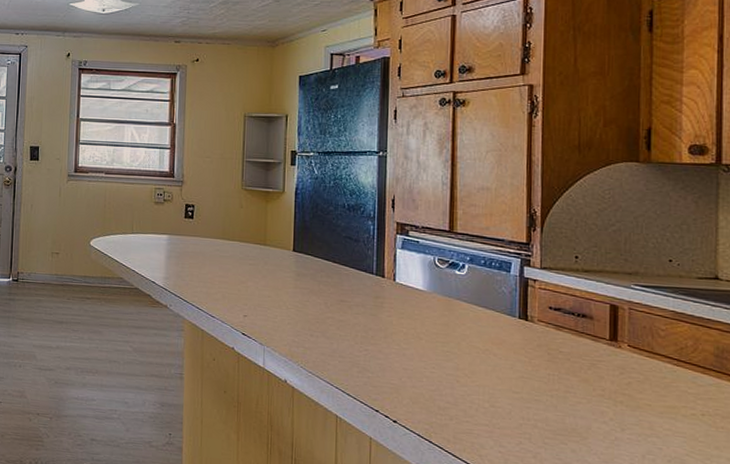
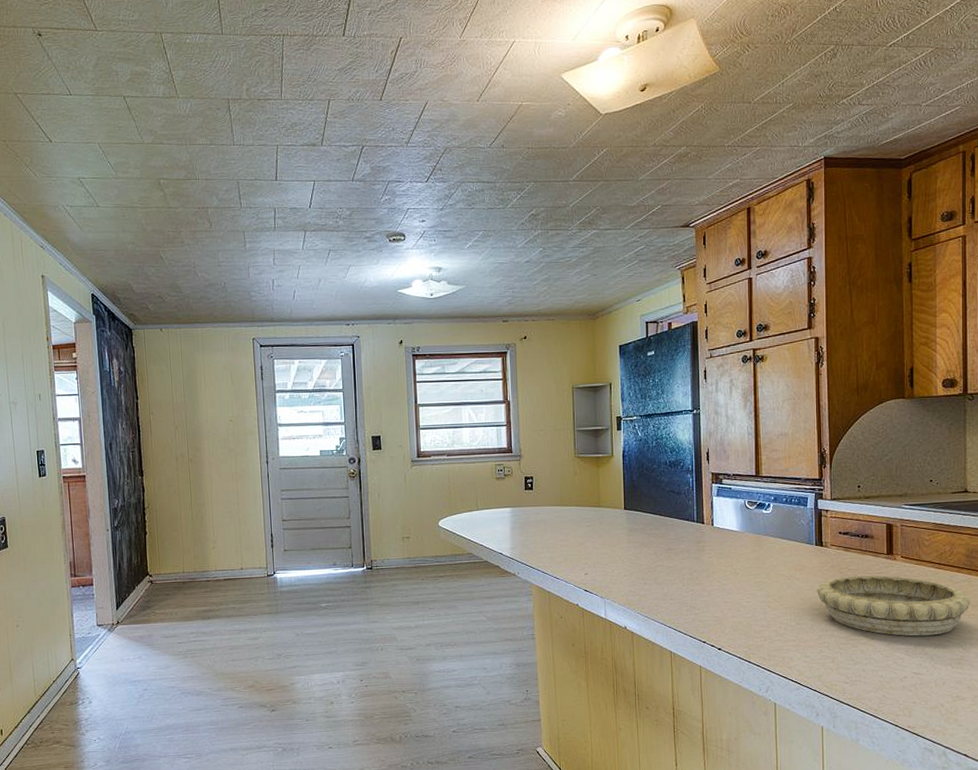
decorative bowl: none [517,359,721,446] -> present [816,575,972,636]

